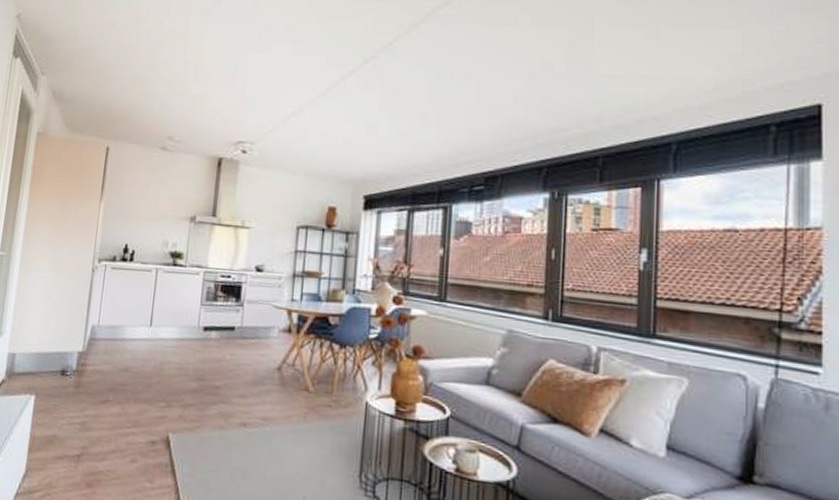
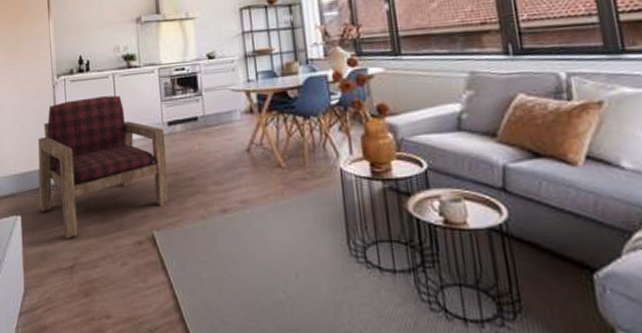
armchair: none [56,287,199,427] -> present [38,95,170,239]

